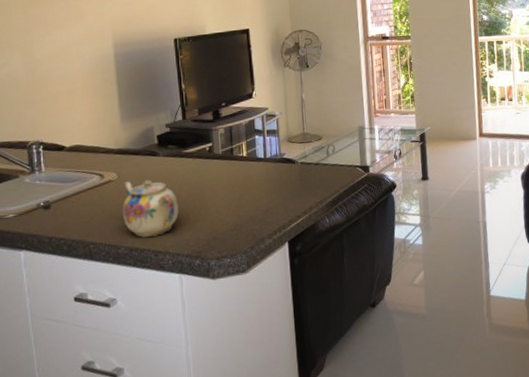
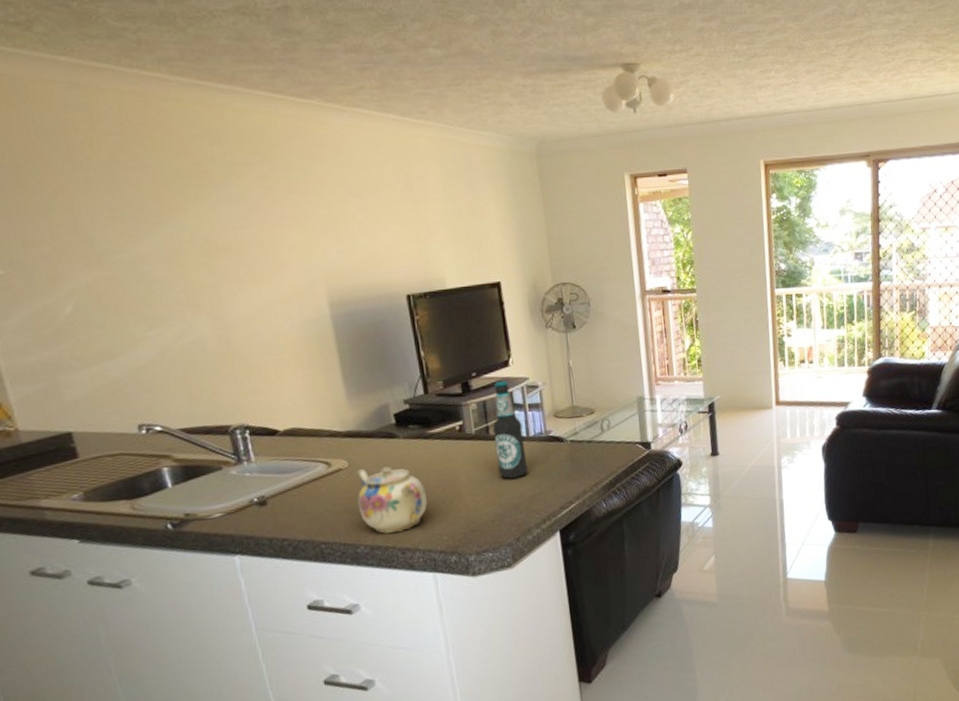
bottle: none [236,110,264,194] -> present [492,381,529,479]

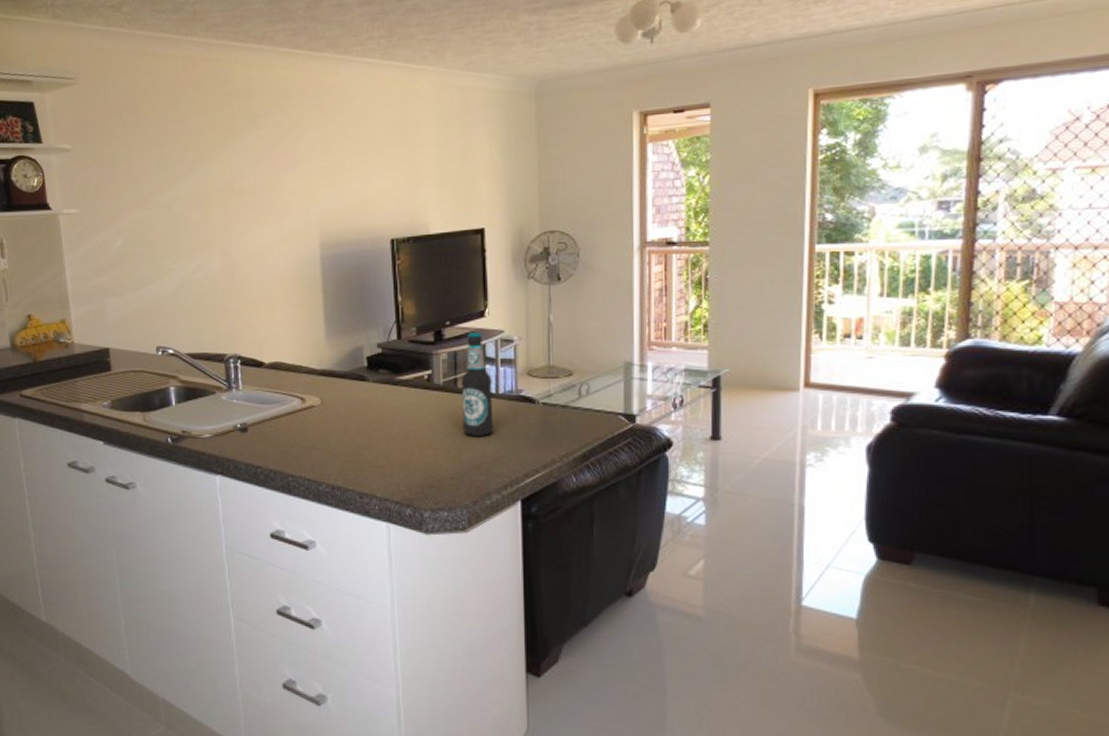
teapot: present [356,466,427,534] -> none [324,408,388,475]

